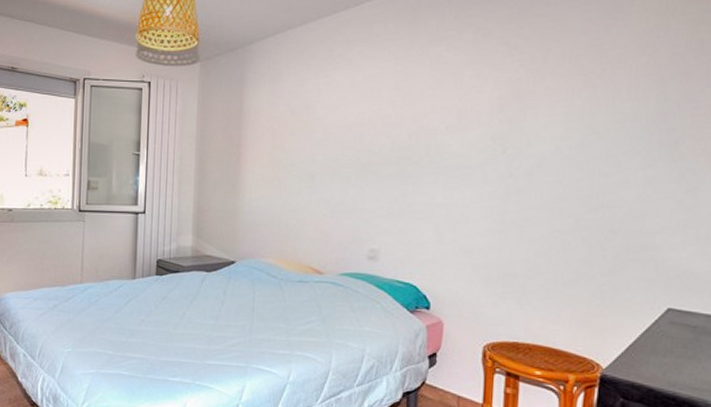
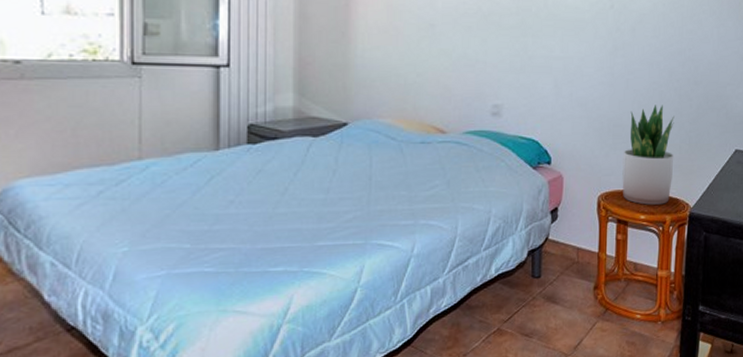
planter: none [513,254,582,362] -> present [622,105,674,205]

